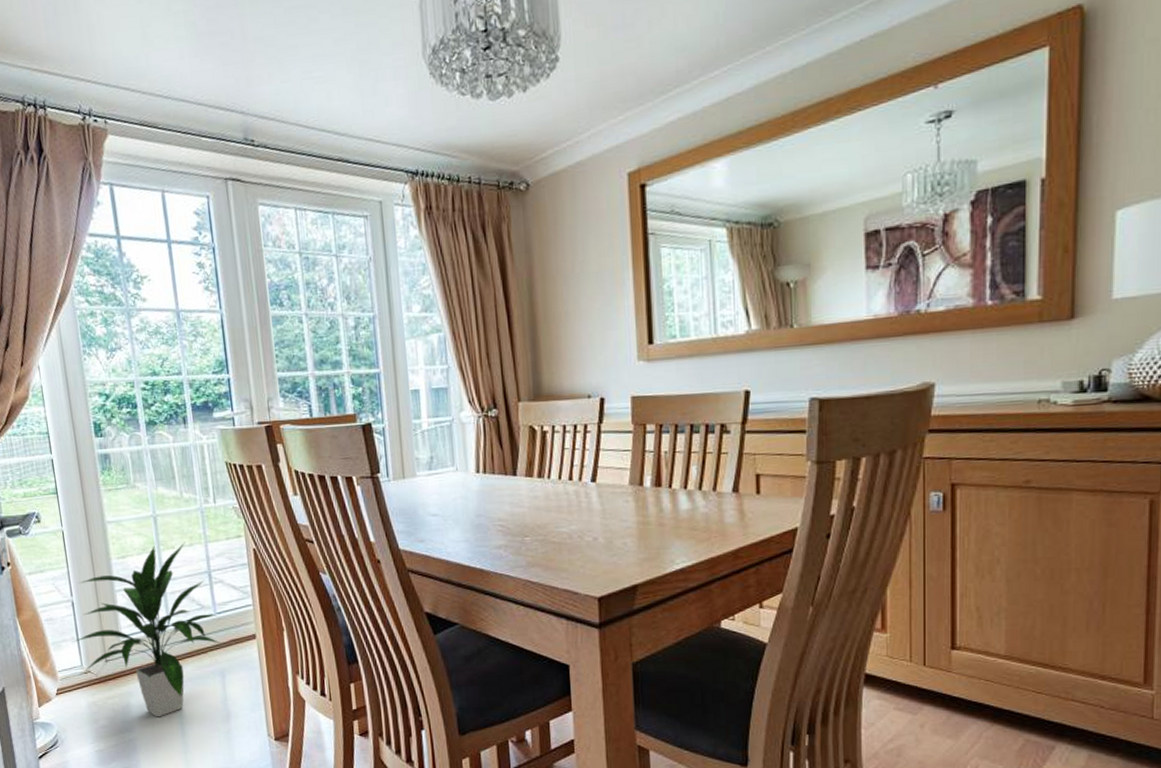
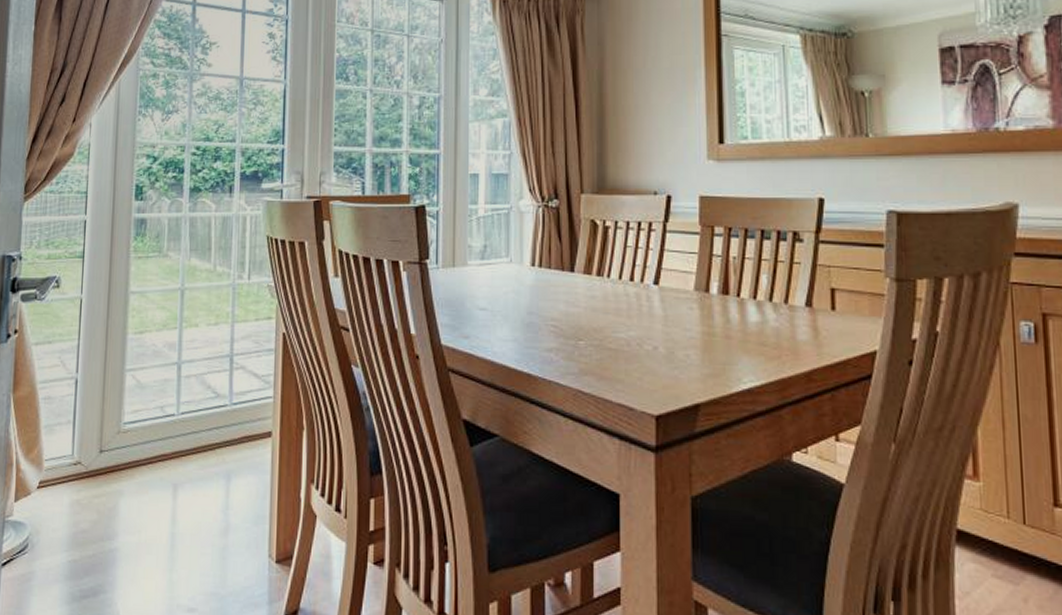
indoor plant: present [72,542,221,717] -> none [67,321,232,525]

